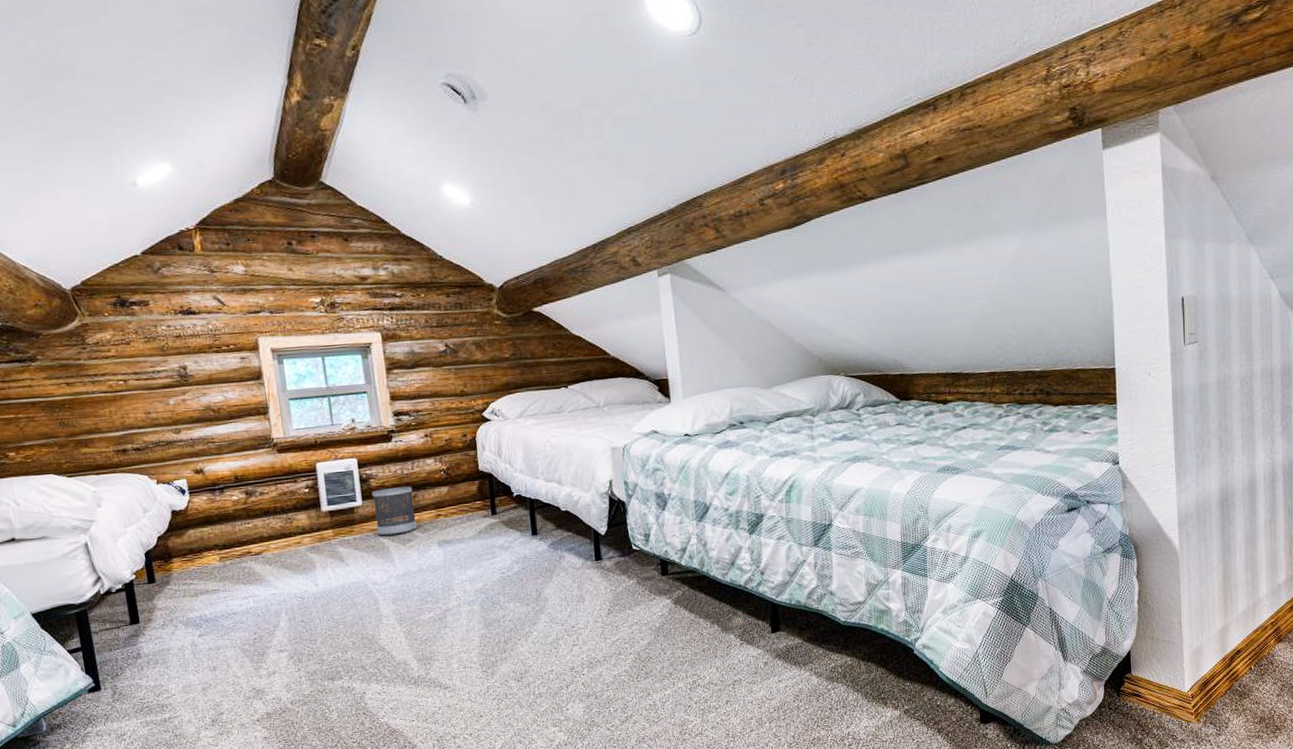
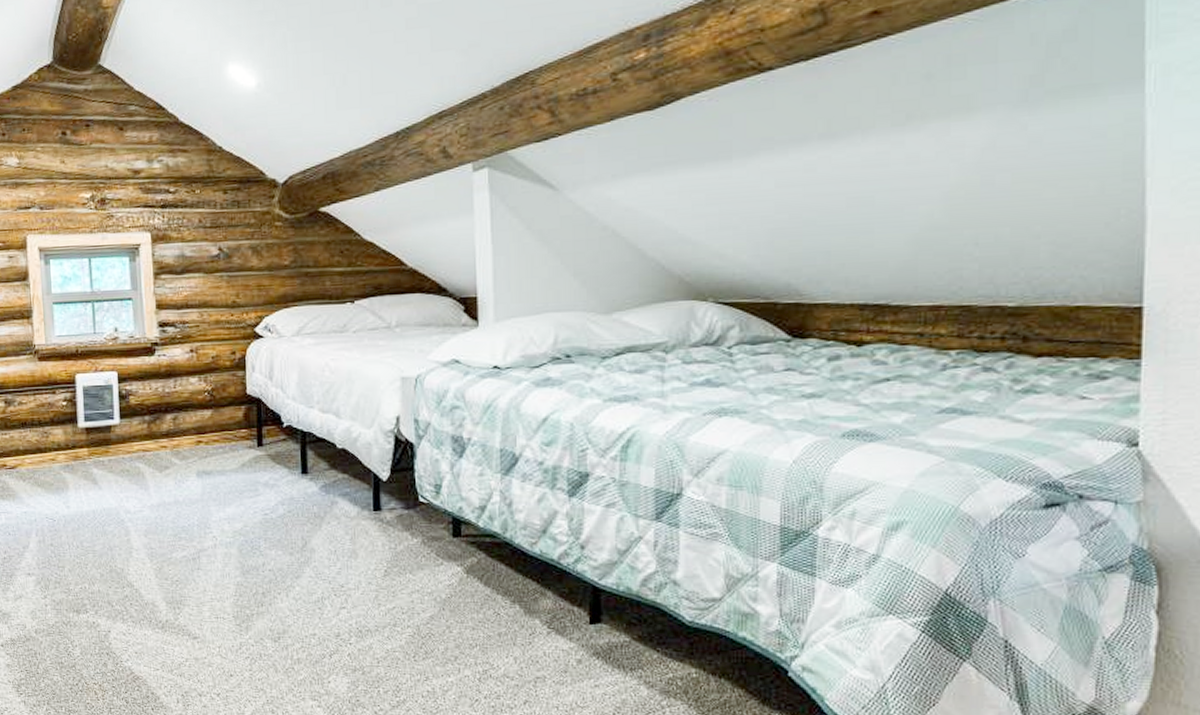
wastebasket: present [371,486,417,536] -> none [130,406,175,460]

